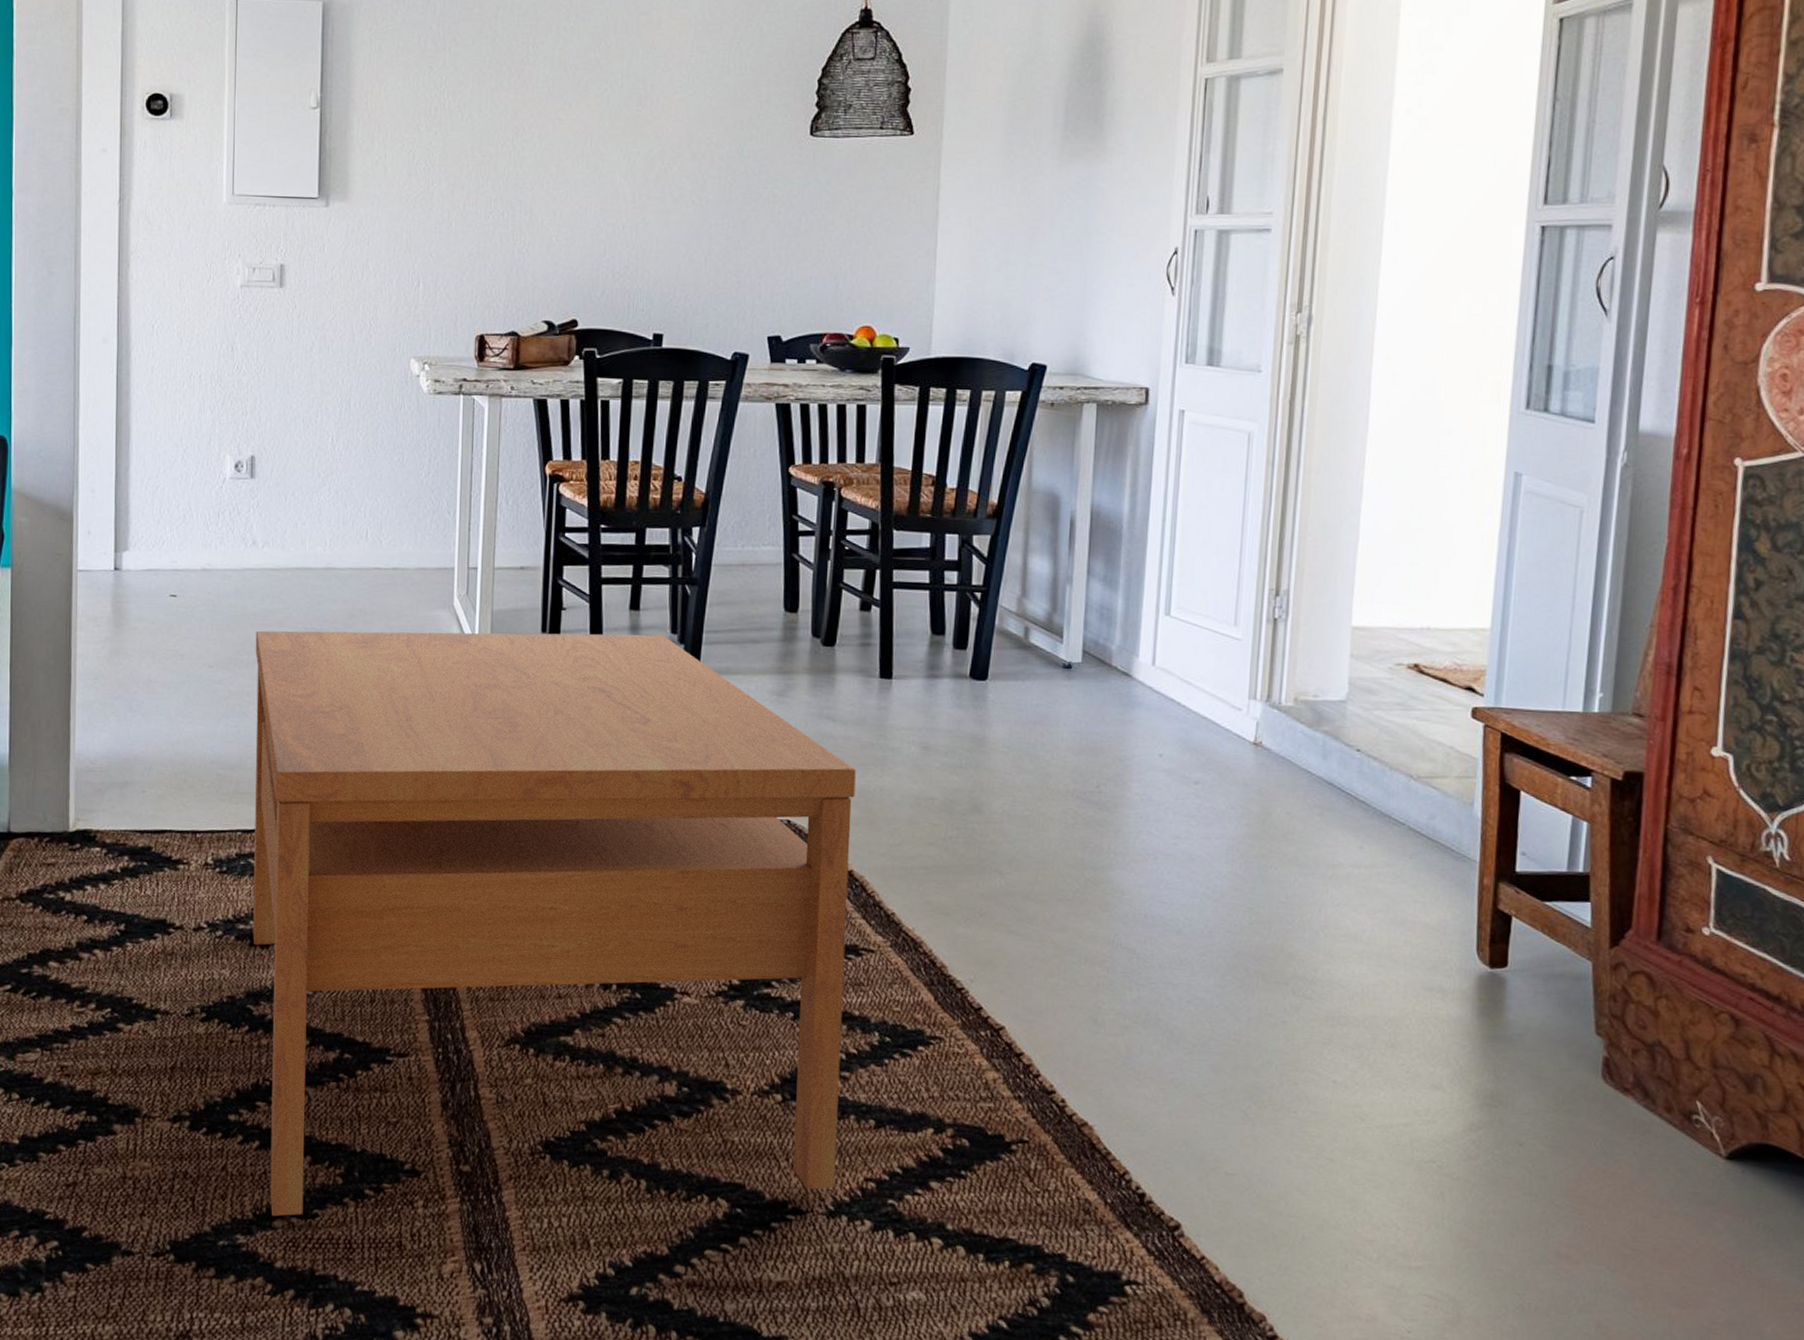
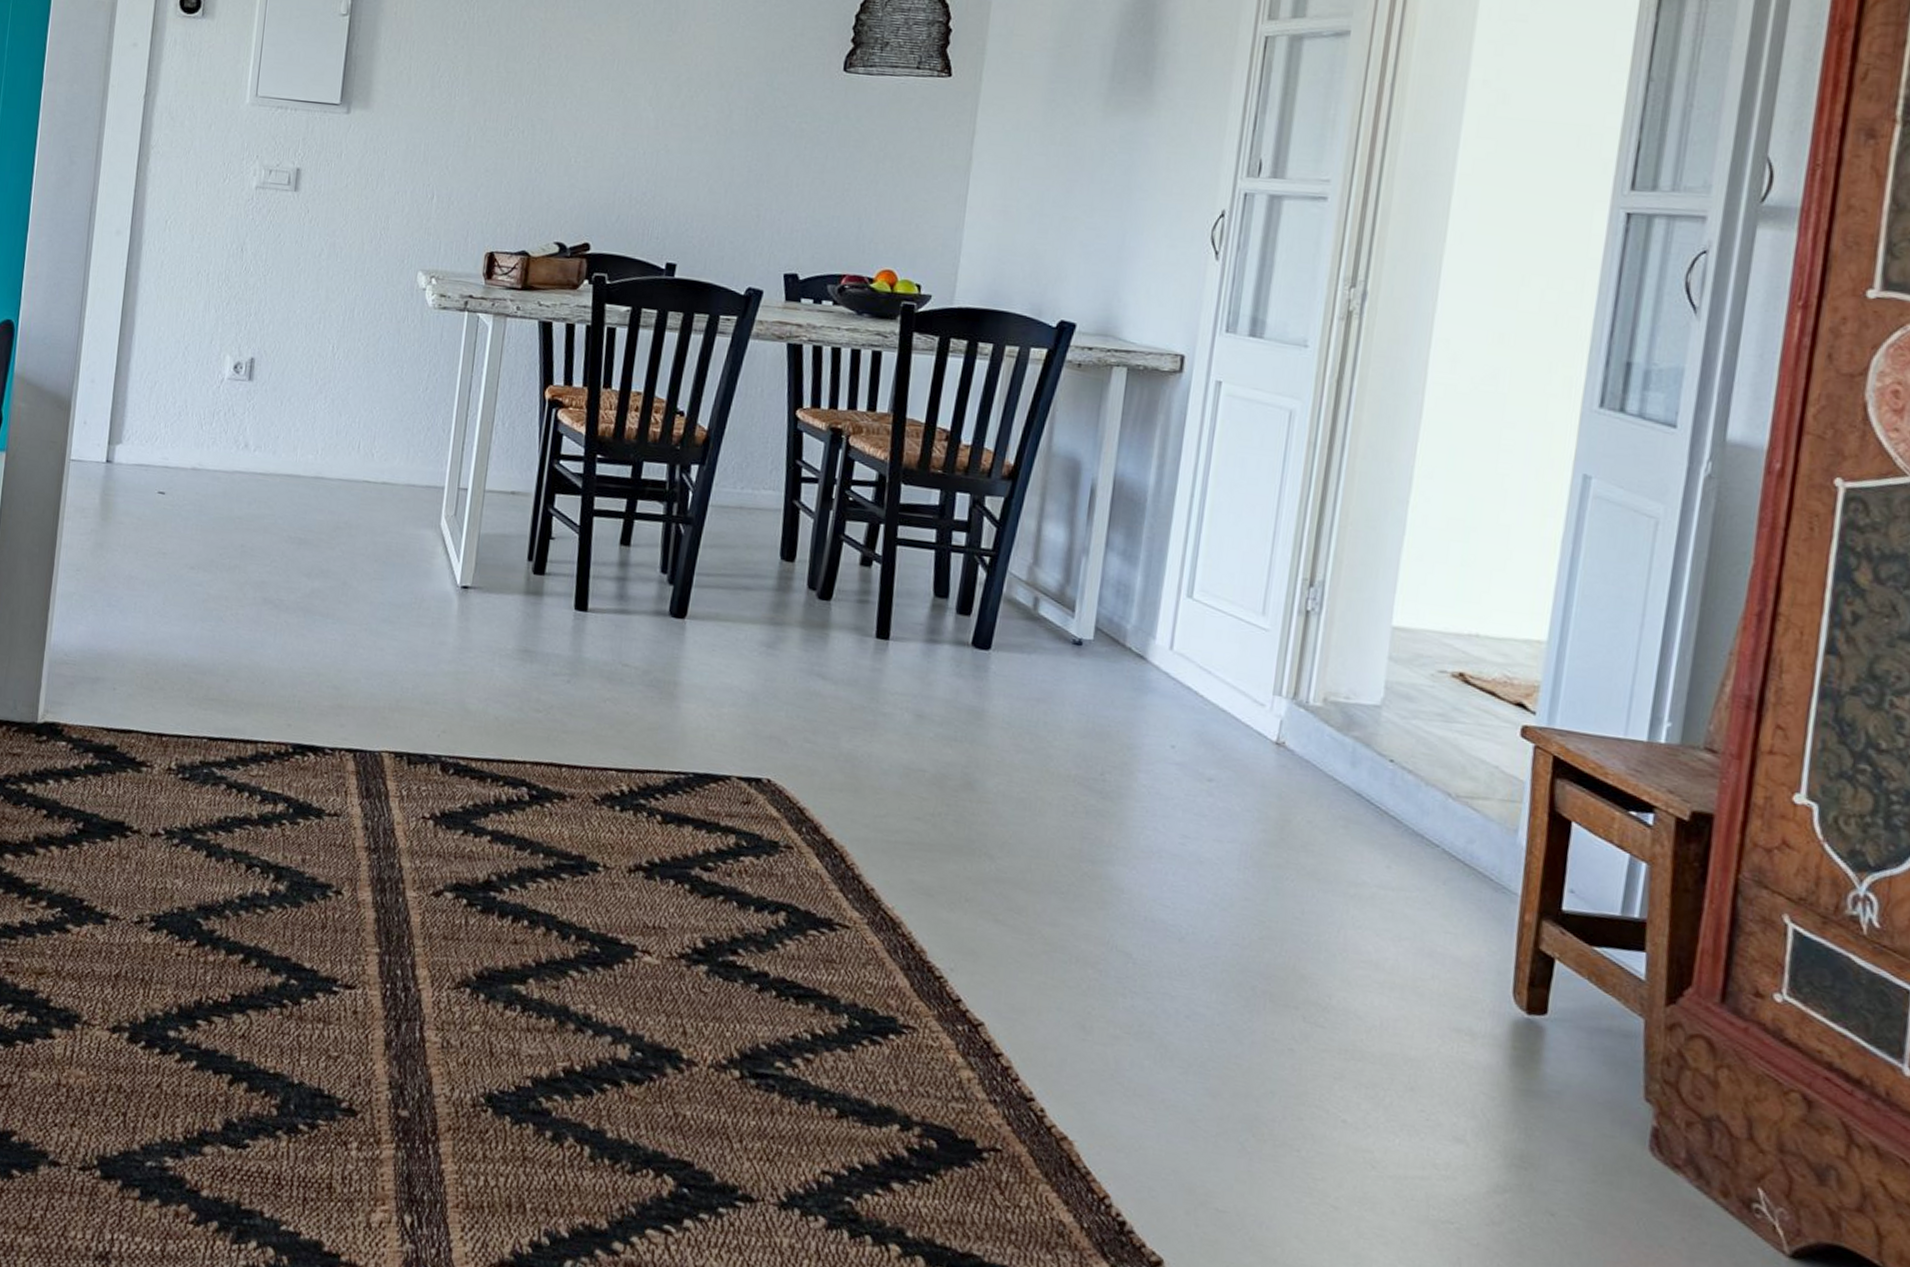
coffee table: present [253,630,856,1217] -> none [202,535,844,1178]

